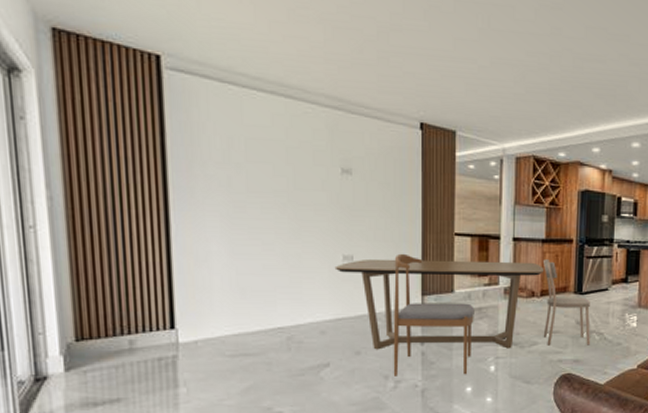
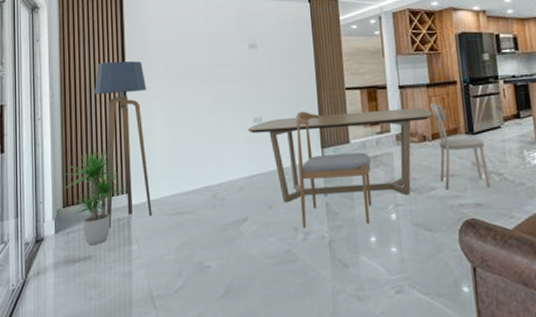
potted plant: none [76,274,173,386] -> present [64,149,128,245]
floor lamp: none [120,163,207,368] -> present [95,61,152,229]

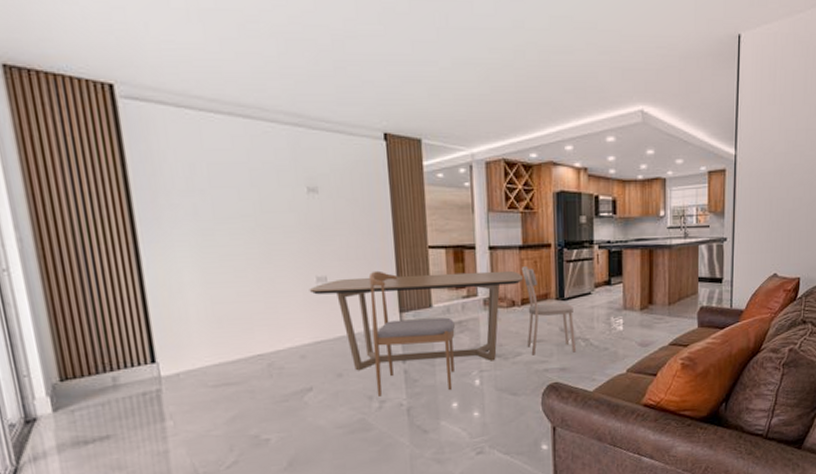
potted plant: present [64,149,128,245] -> none [57,310,153,423]
floor lamp: present [95,61,152,229] -> none [87,198,190,404]

